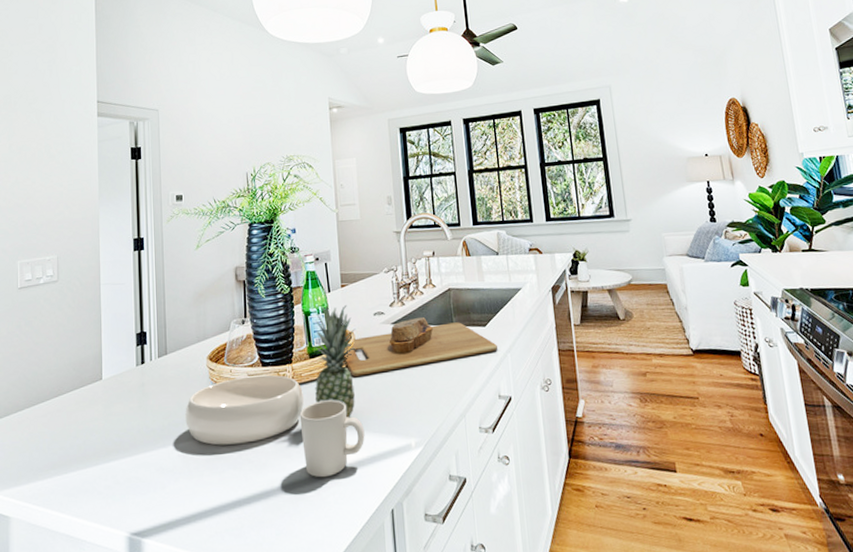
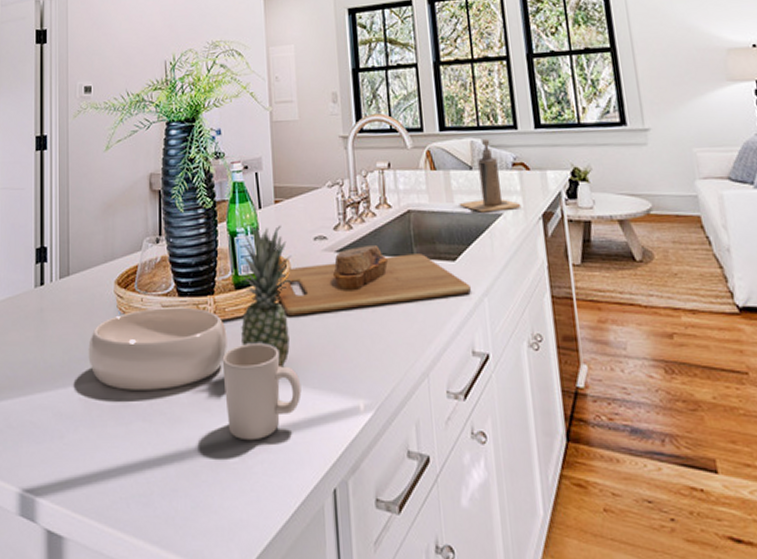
soap dispenser: none [488,230,536,288] -> present [459,138,521,213]

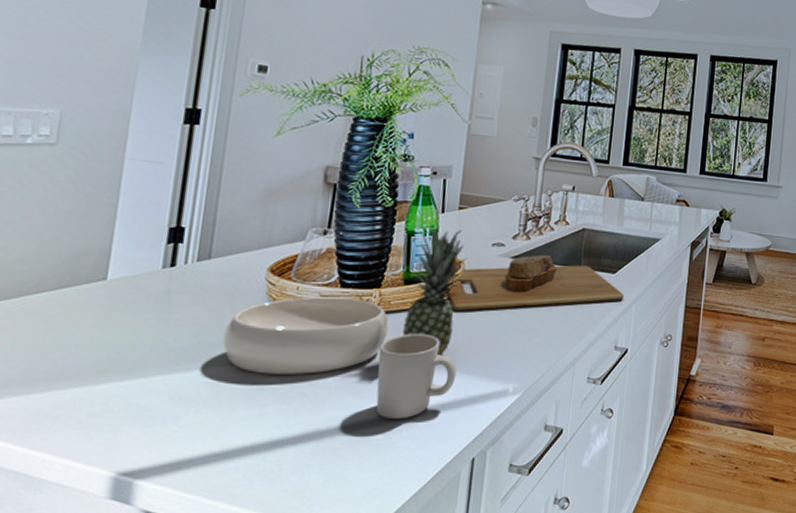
soap dispenser: present [459,138,521,213] -> none [627,176,677,237]

